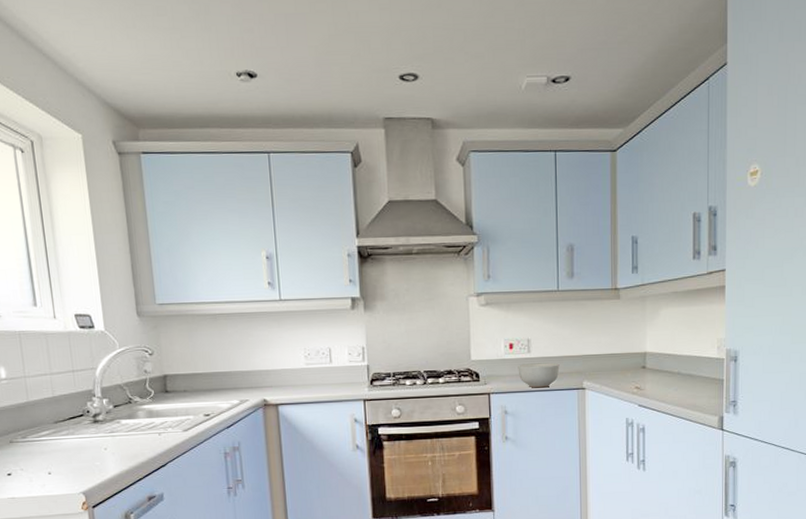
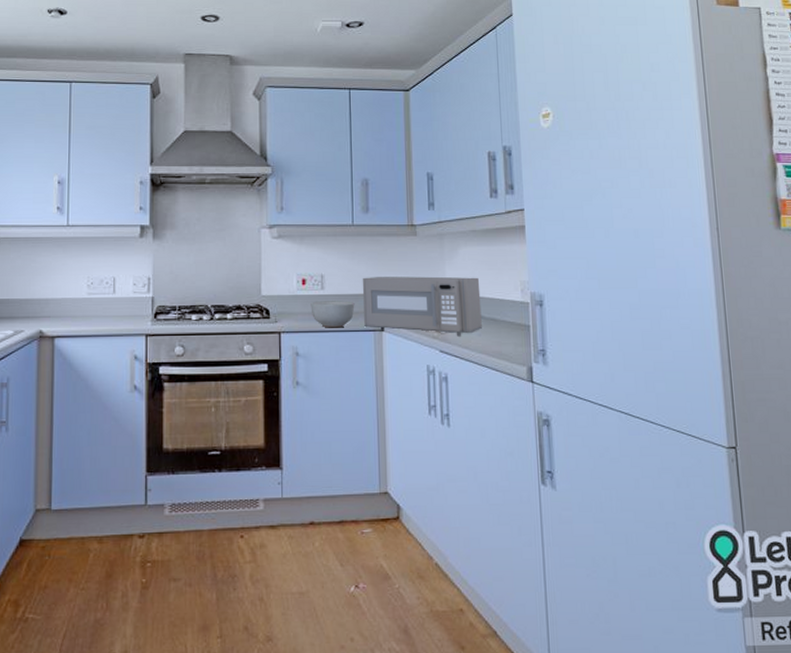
microwave: none [566,336,679,392] -> present [362,276,482,337]

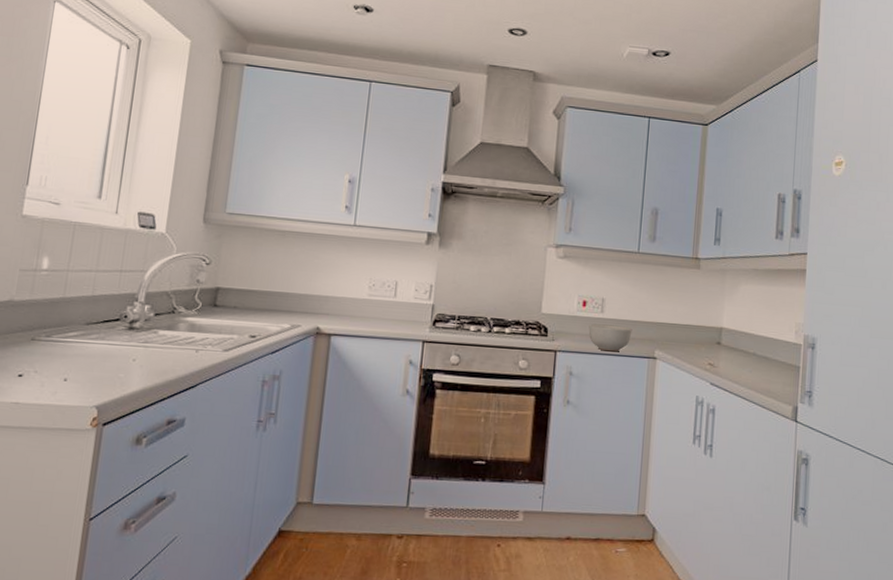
microwave: present [362,276,482,337] -> none [639,305,756,371]

